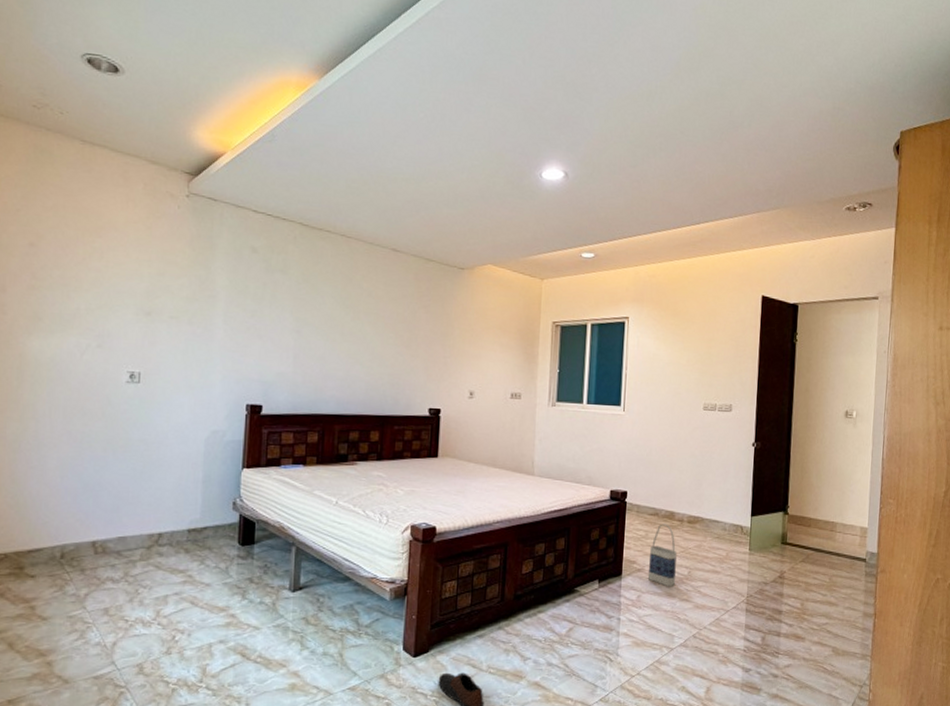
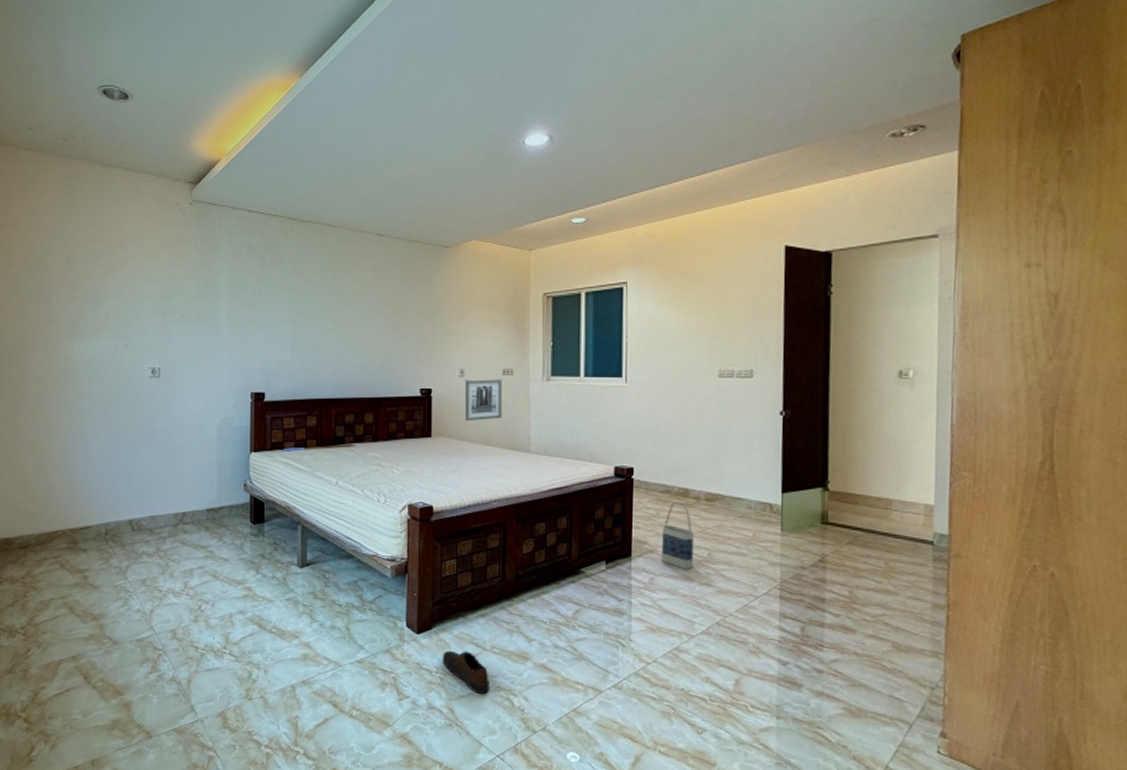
wall art: none [472,401,510,443] -> present [464,378,502,422]

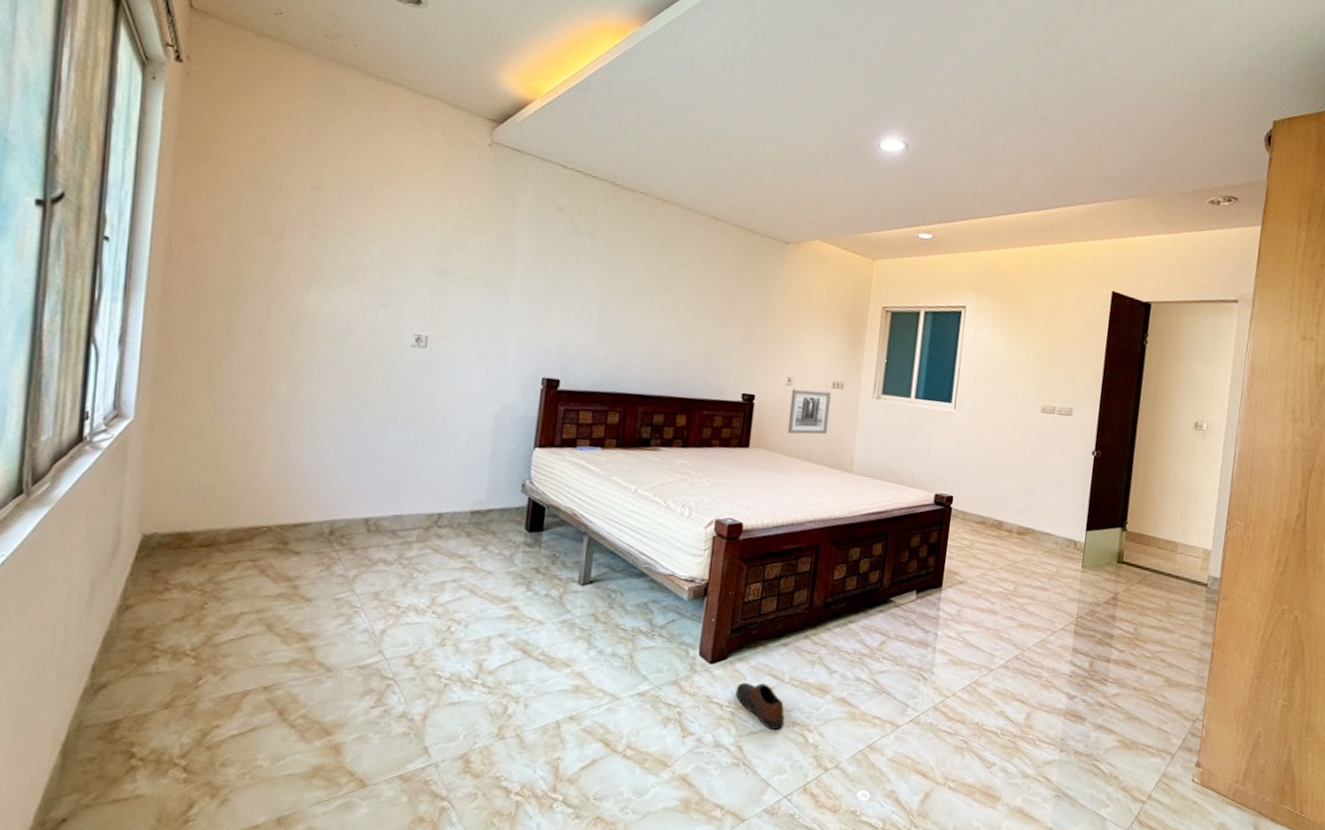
bag: present [661,502,694,569] -> none [970,533,1003,602]

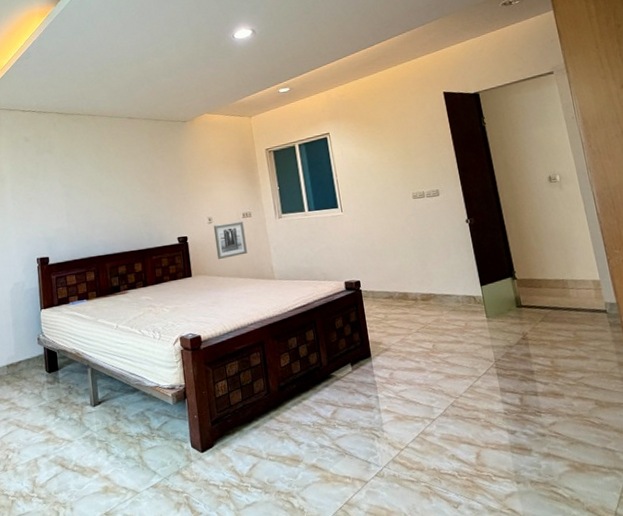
shoe: present [735,682,785,731] -> none [226,462,271,502]

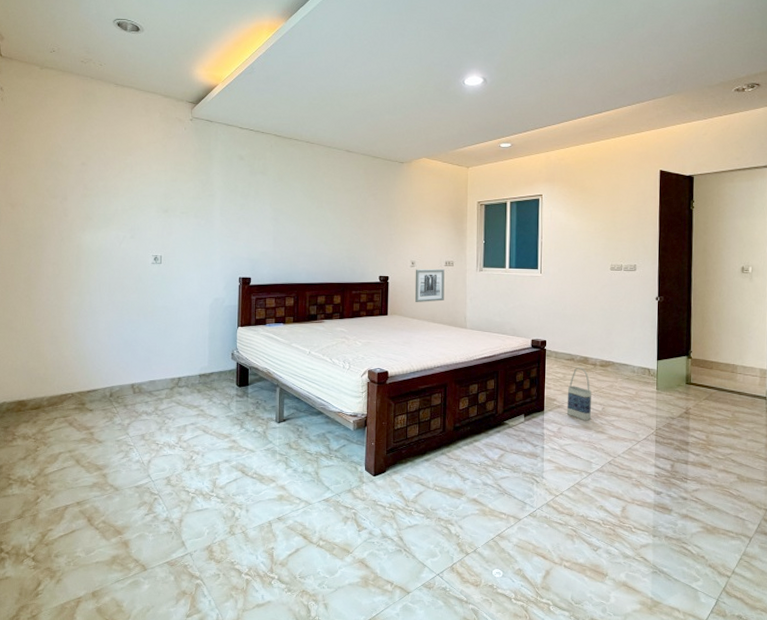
bag: none [392,304,423,361] -> present [566,367,592,420]

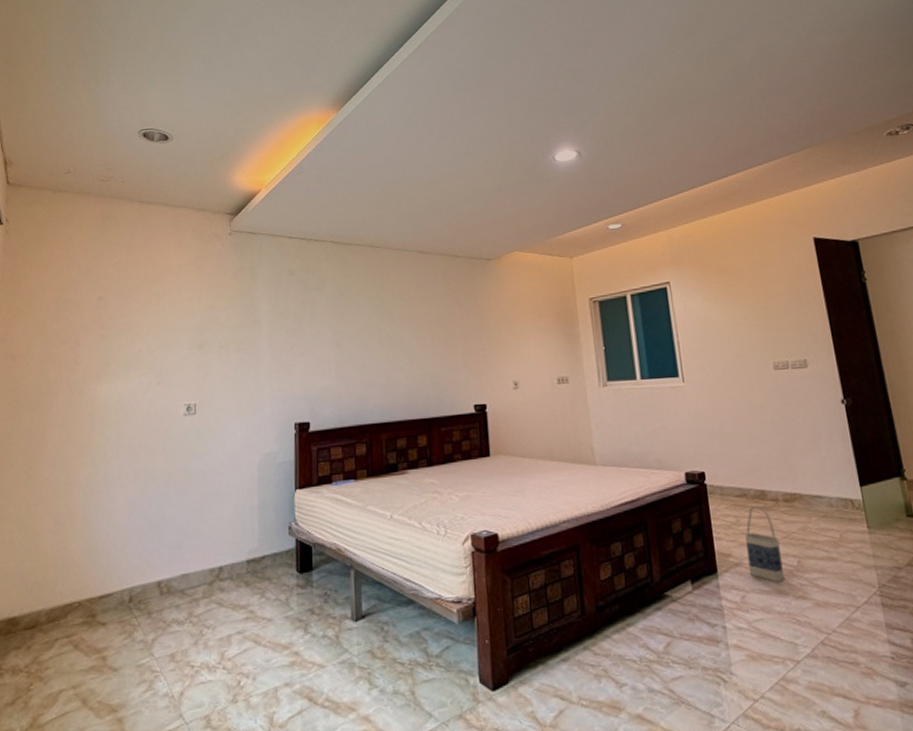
wall art: present [414,268,445,303] -> none [519,387,562,437]

